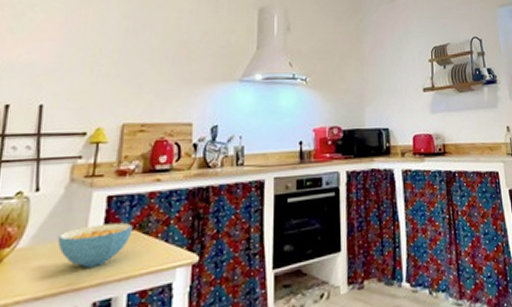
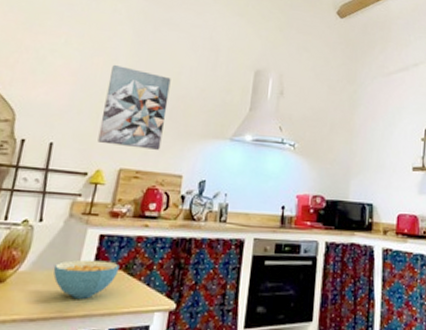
wall art: none [94,14,170,100] -> present [97,64,171,150]

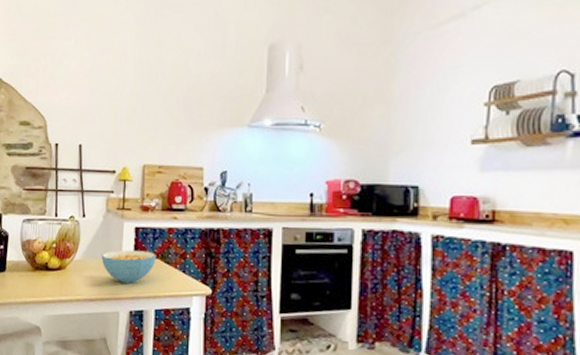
wall art: present [97,64,171,150] -> none [119,59,180,143]

